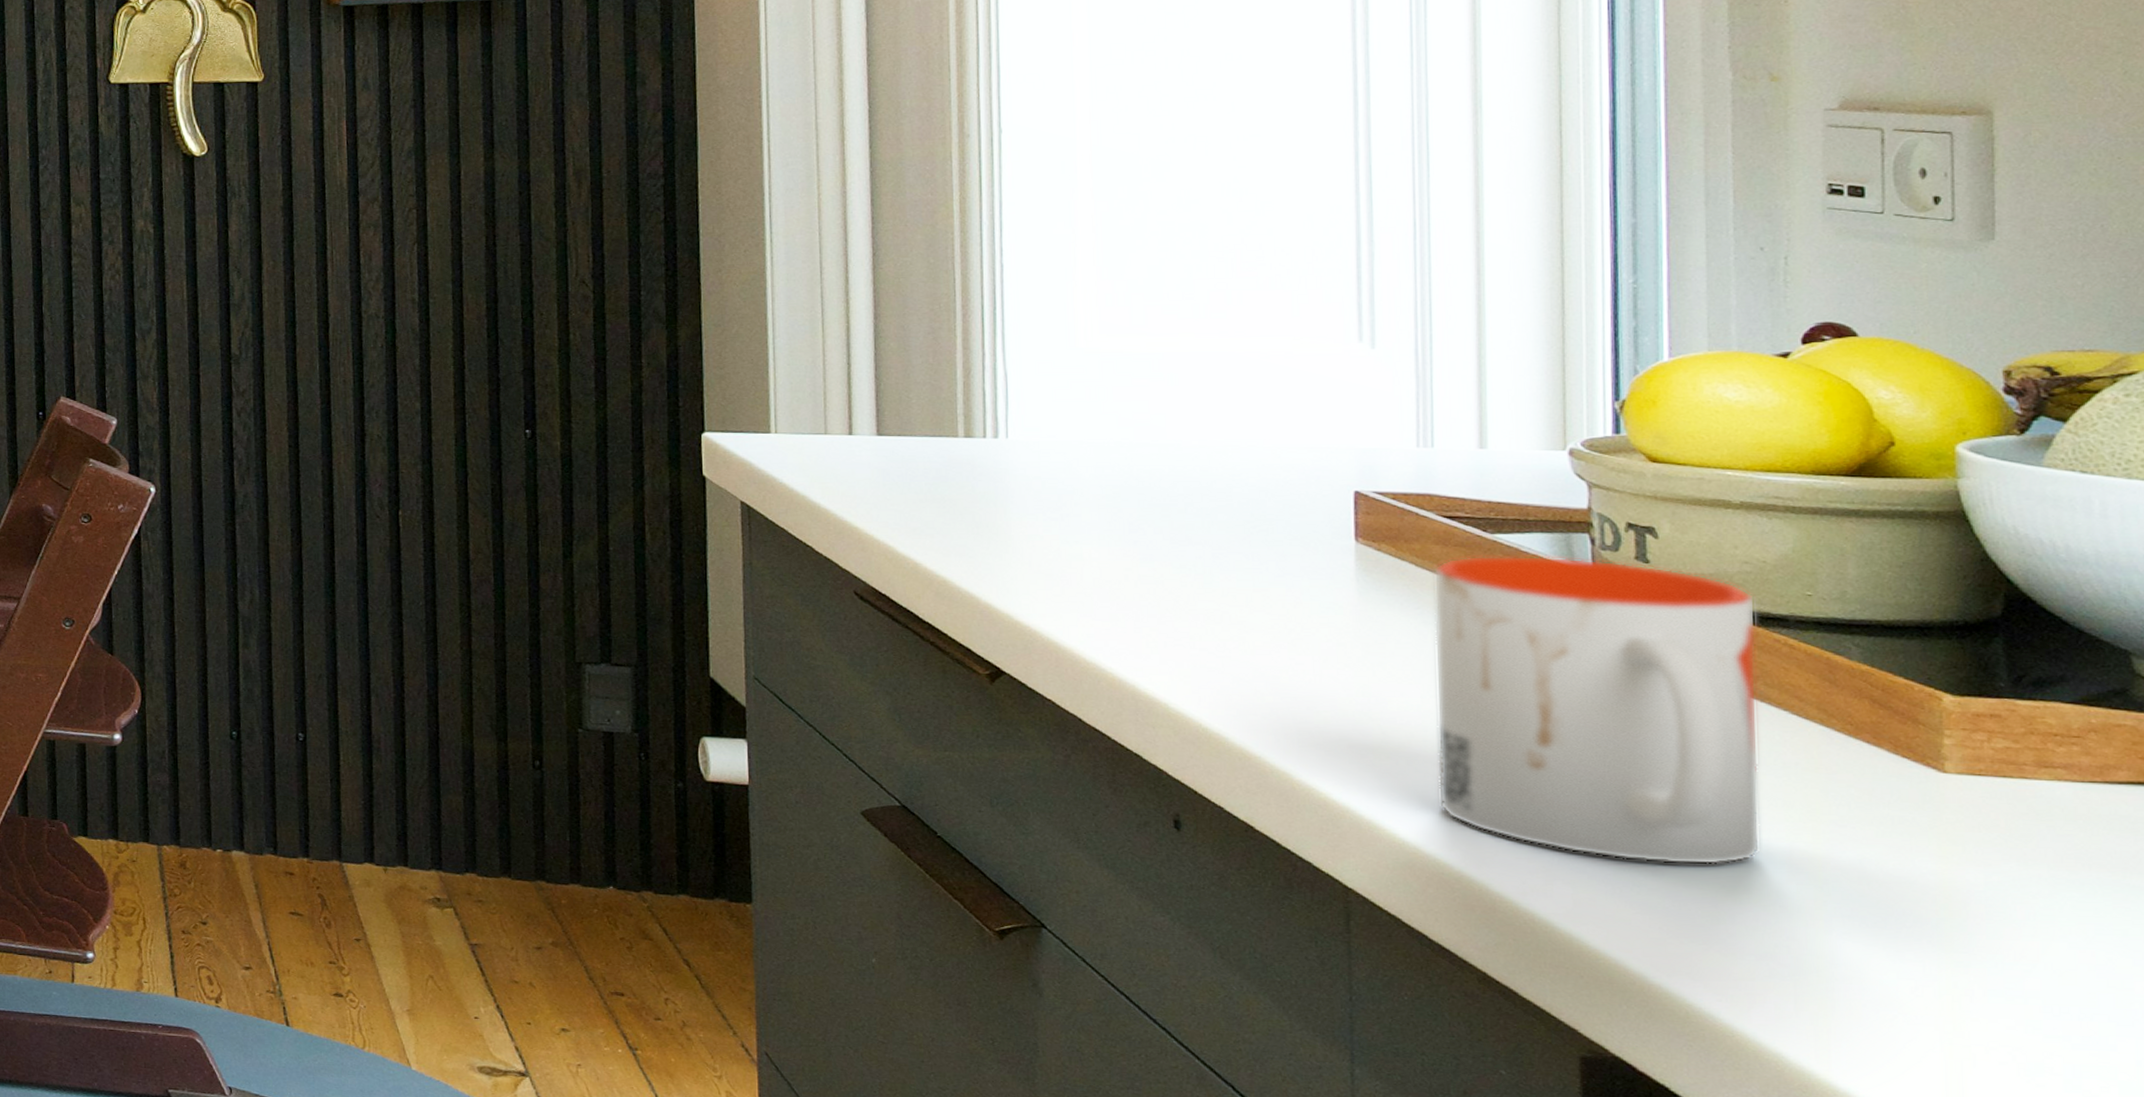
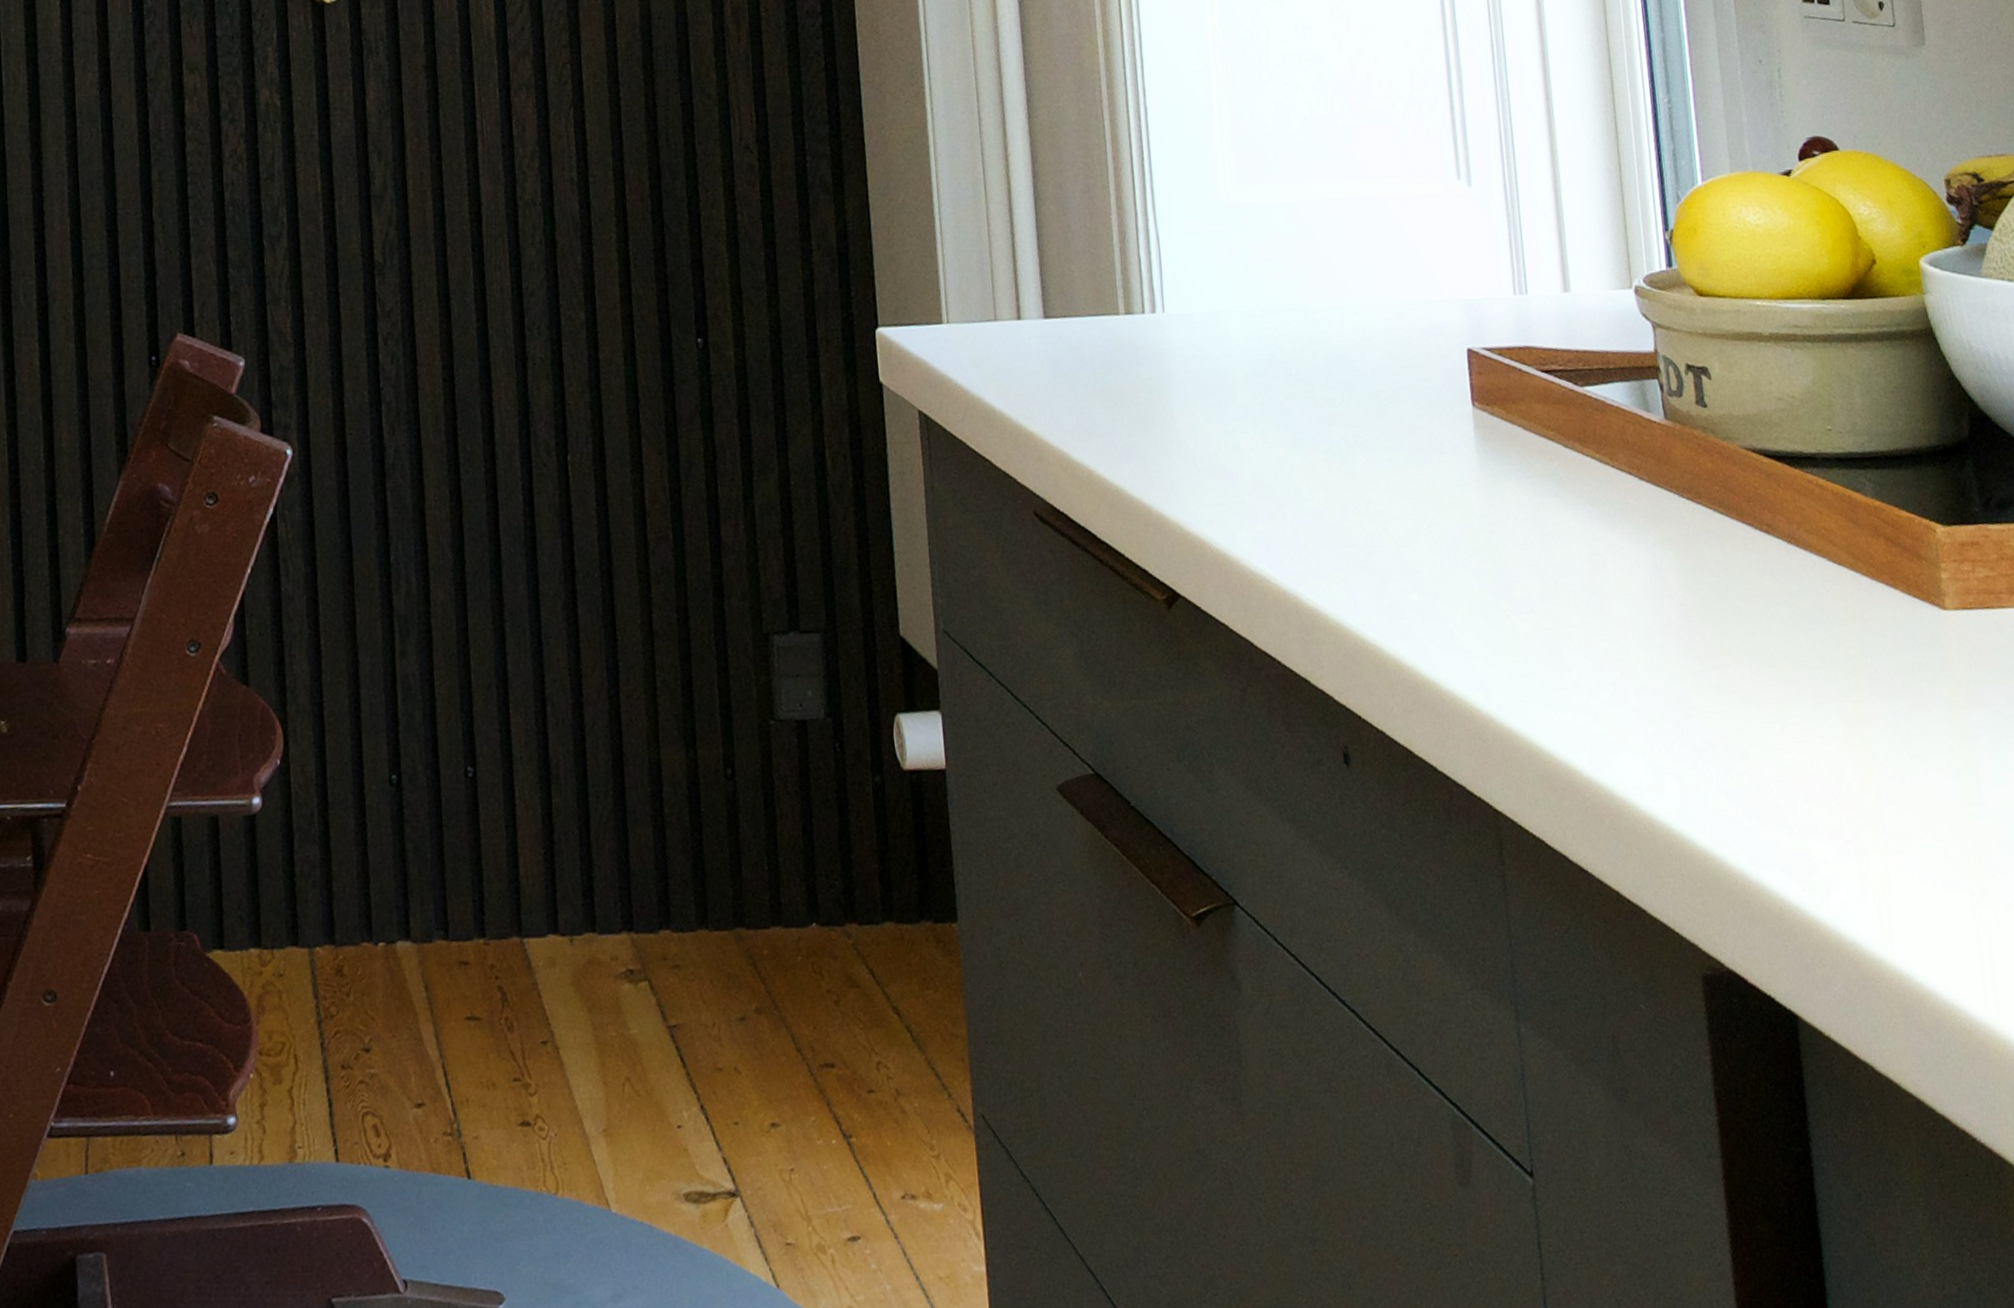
mug: present [1433,556,1761,865] -> none [1538,407,1820,743]

